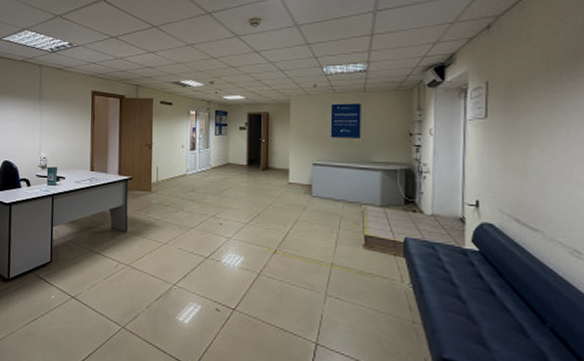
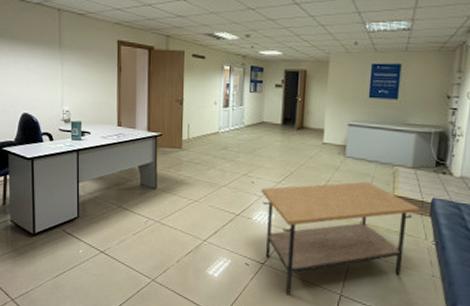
coffee table: none [229,221,393,344] -> present [261,181,420,296]

